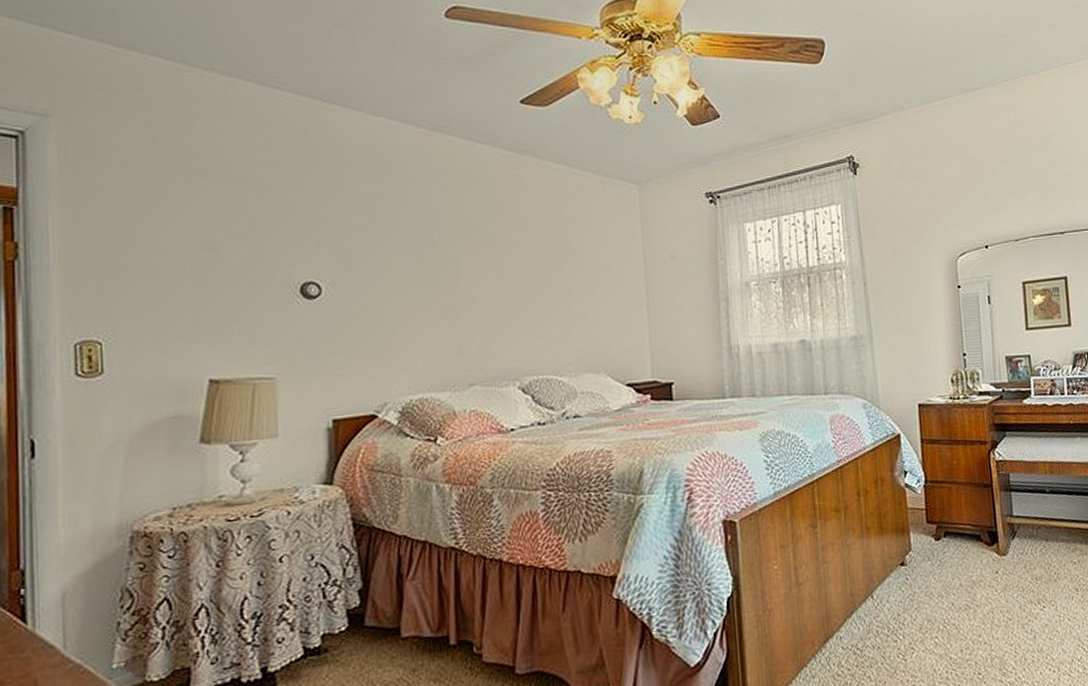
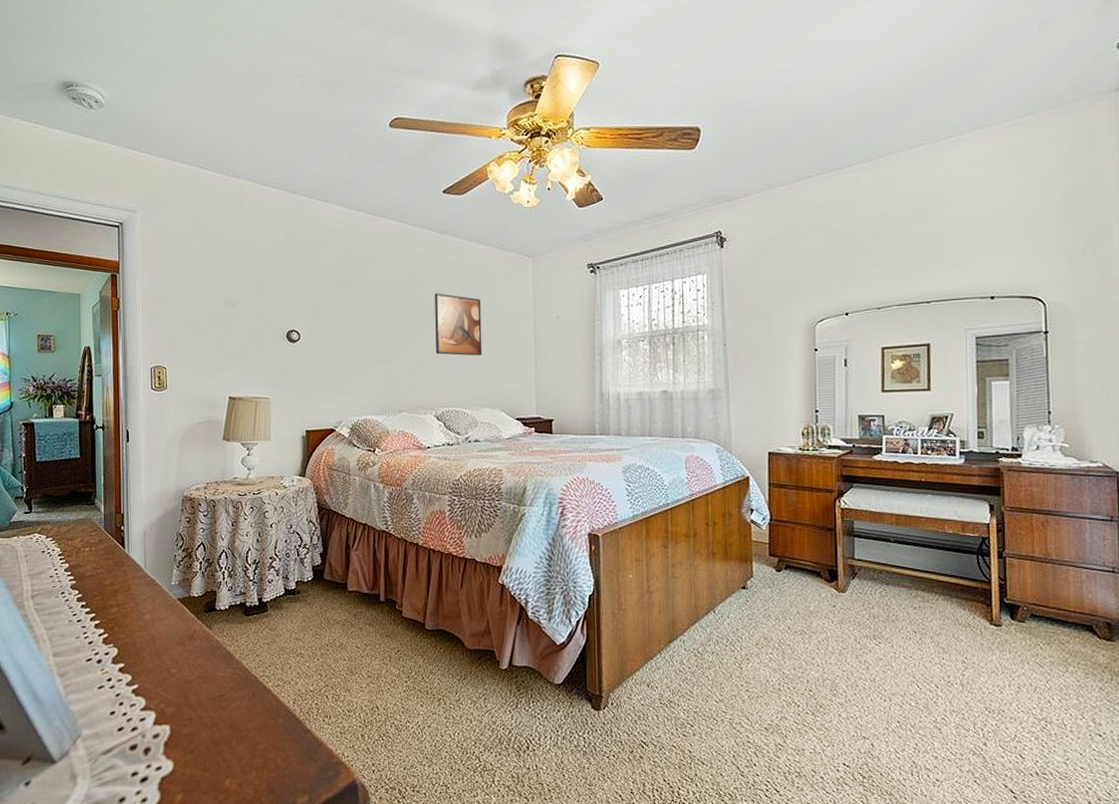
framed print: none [513,229,580,308] -> present [434,293,482,356]

